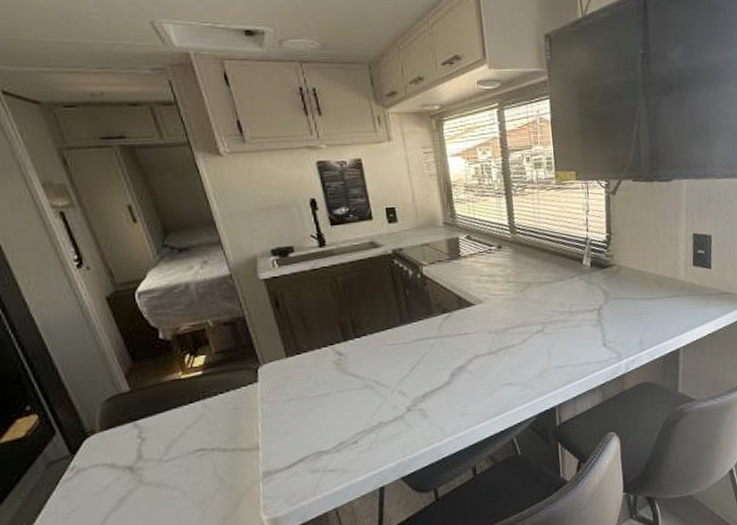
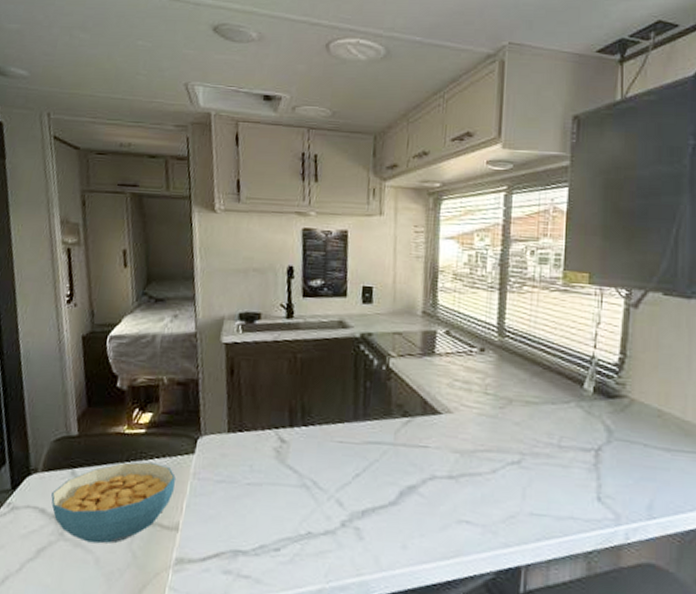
cereal bowl: none [118,398,246,482] -> present [51,462,176,544]

